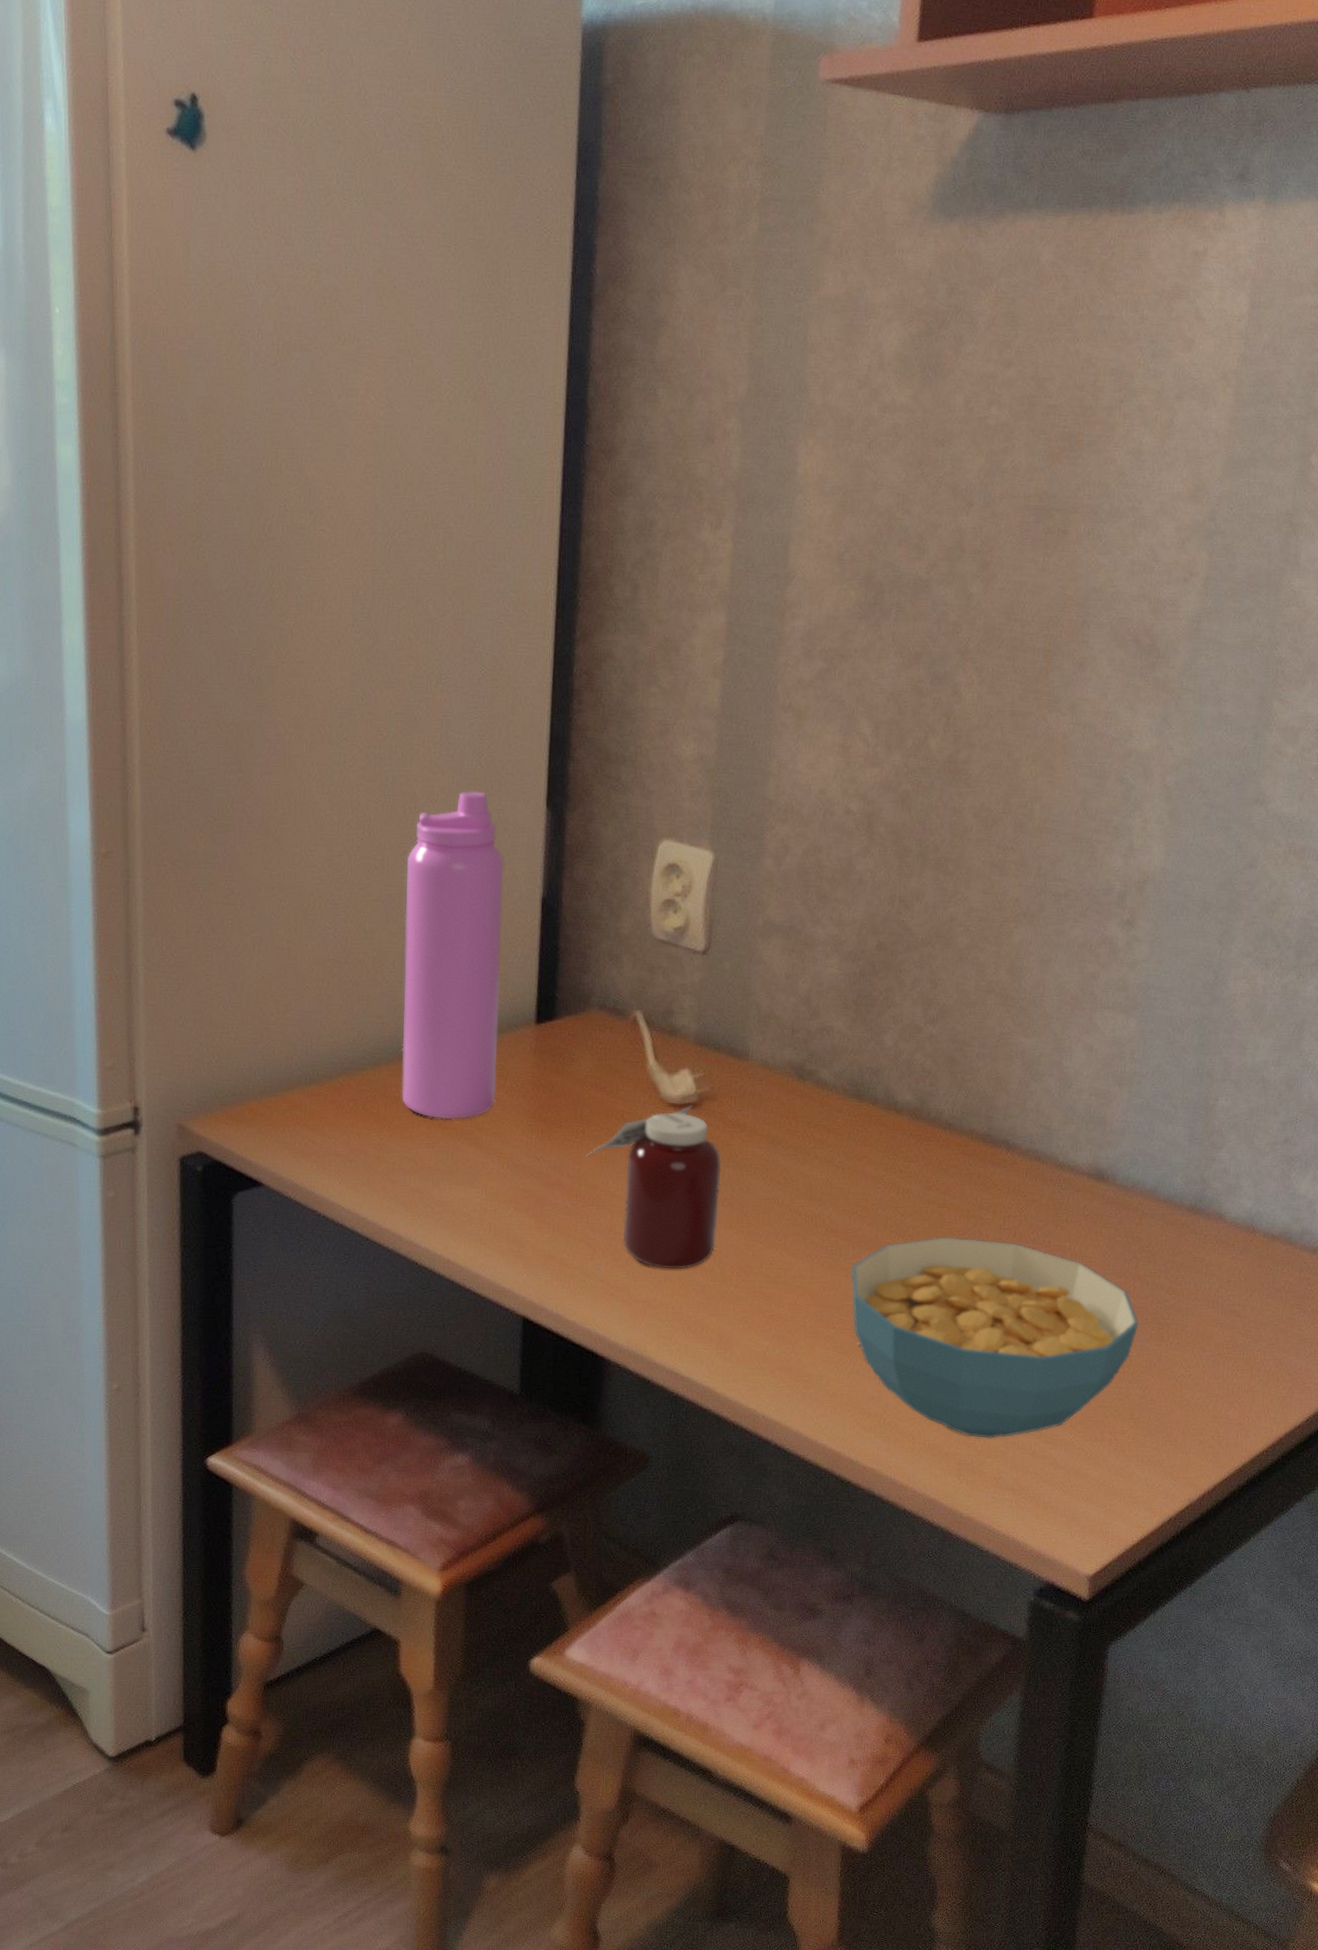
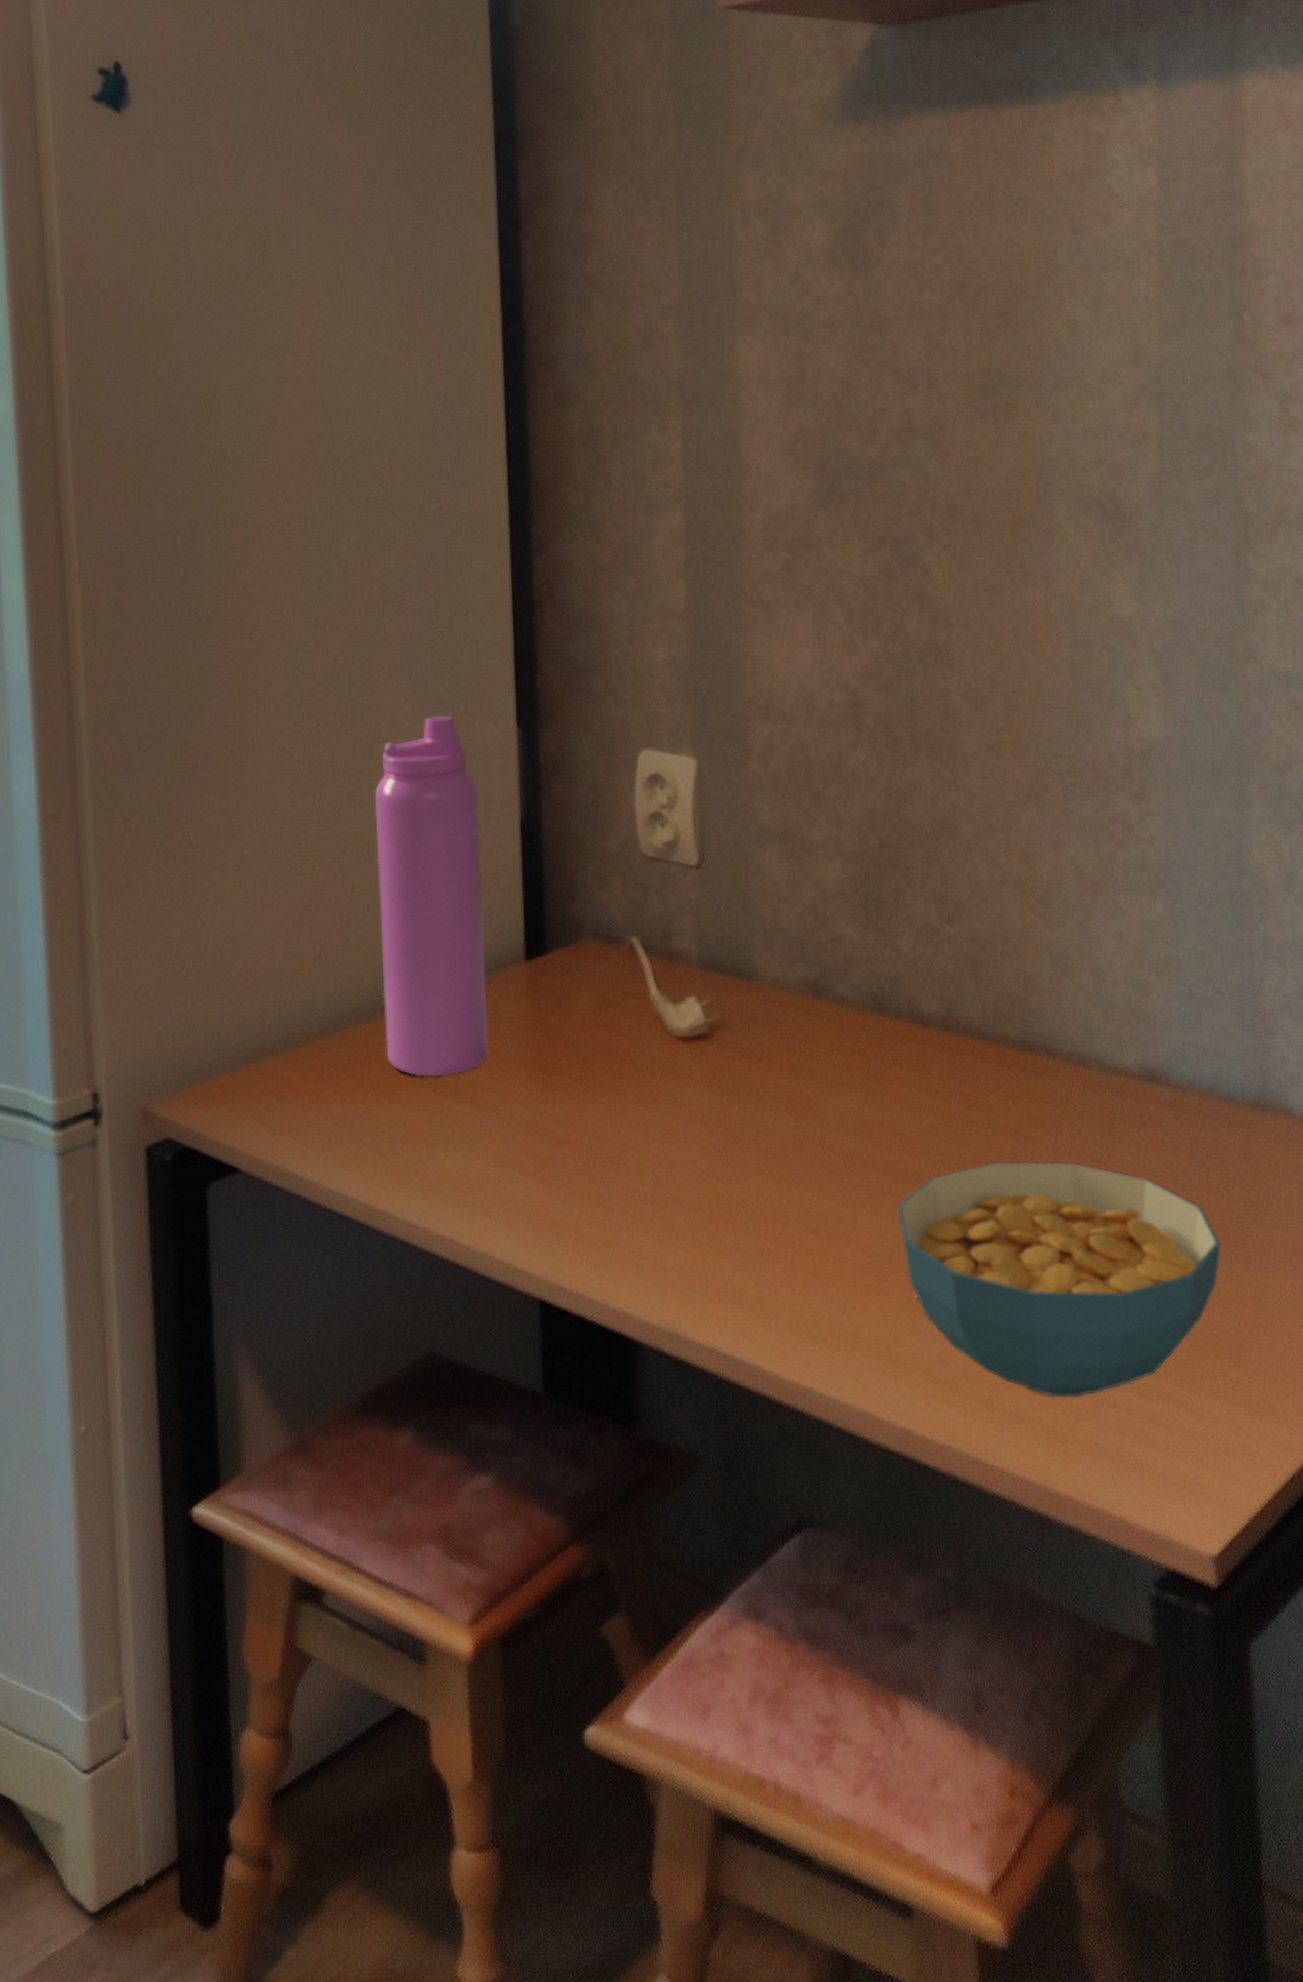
jar: present [585,1105,722,1270] -> none [592,1036,745,1229]

